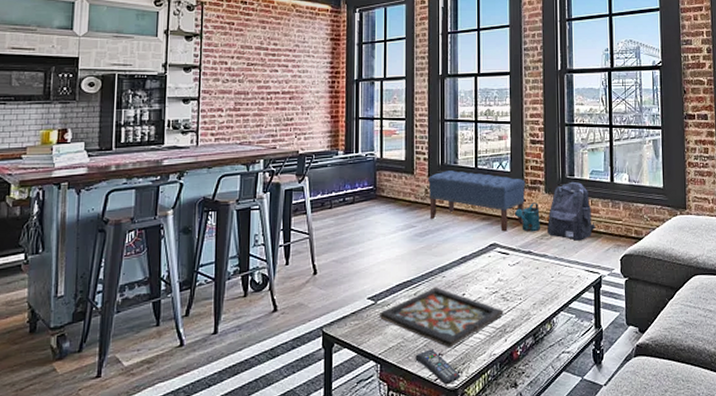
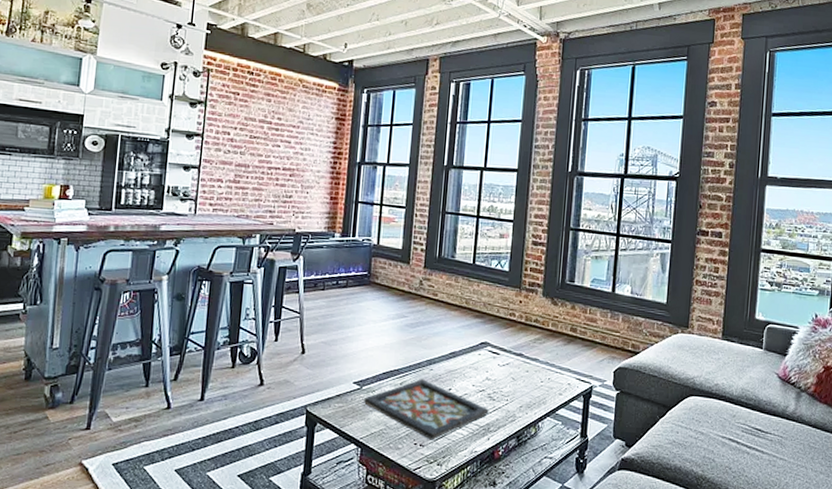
remote control: present [415,349,461,385] -> none [396,439,440,476]
bench: present [428,170,526,232] -> none [422,264,524,332]
watering can: present [515,202,540,232] -> none [509,305,536,335]
backpack: present [547,181,595,241] -> none [541,287,591,349]

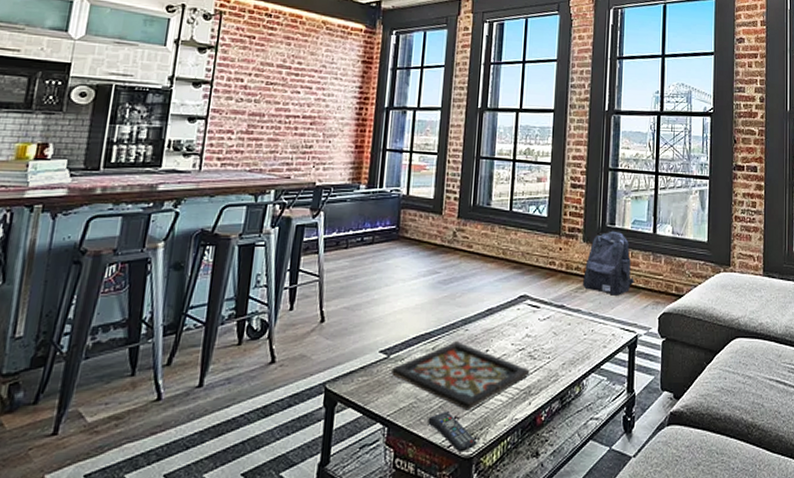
remote control: none [396,439,440,476] -> present [428,411,477,453]
backpack: none [541,287,591,349] -> present [583,230,634,296]

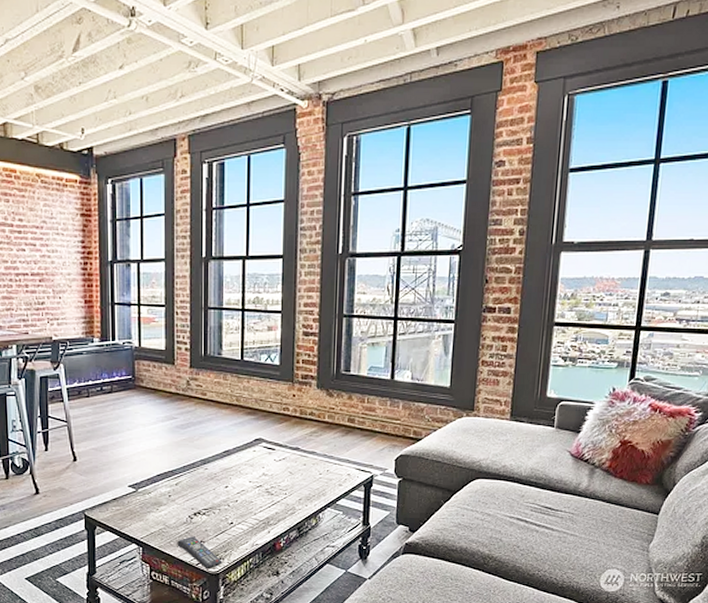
decorative tray: present [392,341,530,411] -> none [141,478,268,536]
backpack: present [583,230,634,296] -> none [318,377,370,439]

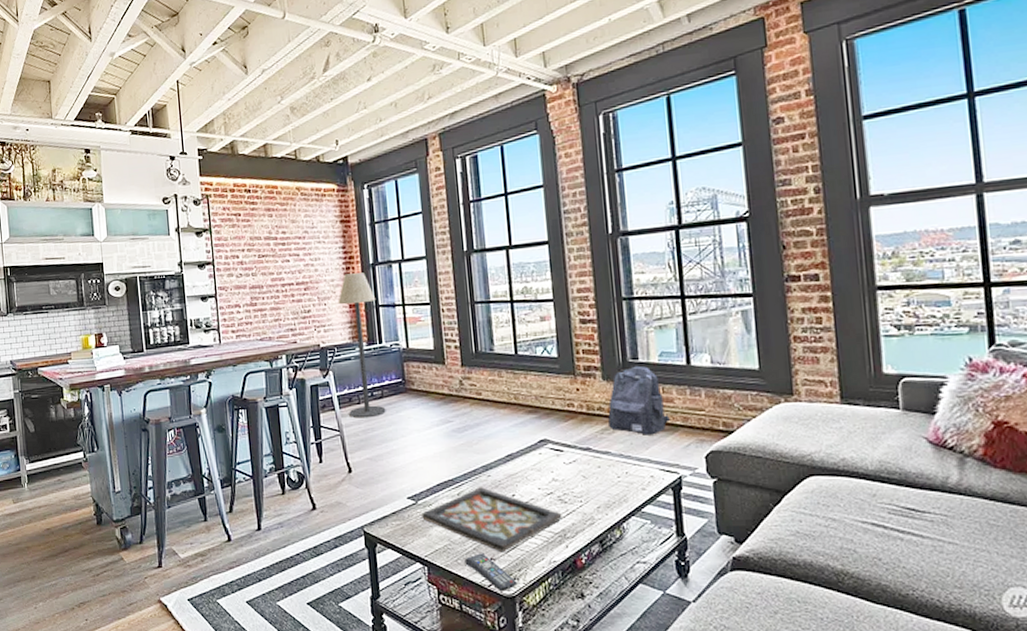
floor lamp: none [73,269,114,411] -> present [338,272,386,419]
decorative tray: none [141,478,268,536] -> present [422,487,562,553]
backpack: none [318,377,370,439] -> present [608,365,670,435]

